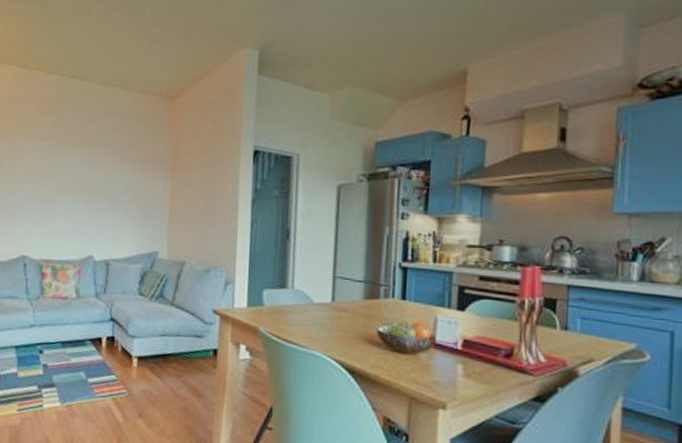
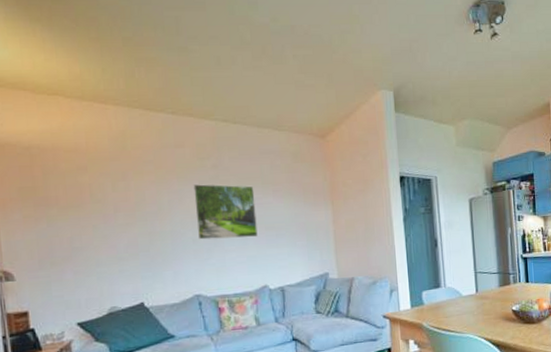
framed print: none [31,141,92,203] -> present [193,184,258,240]

